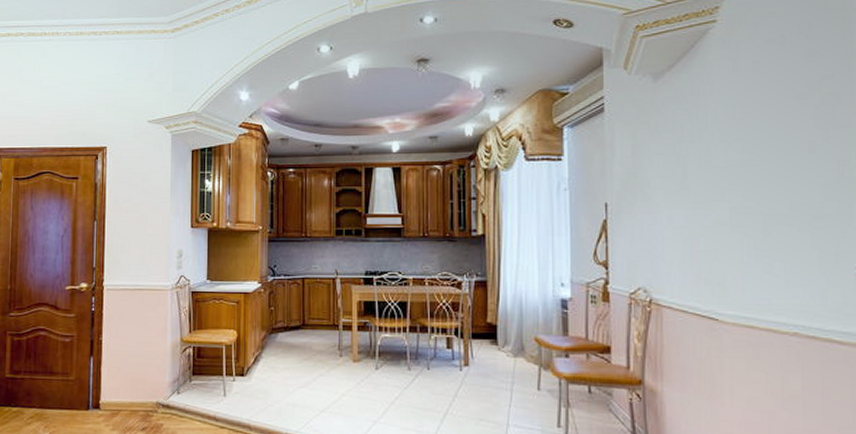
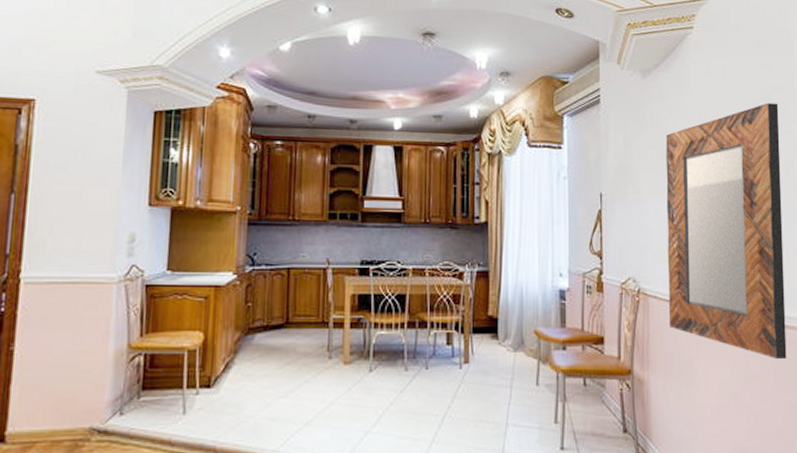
home mirror: none [682,94,839,378] -> present [666,102,787,360]

